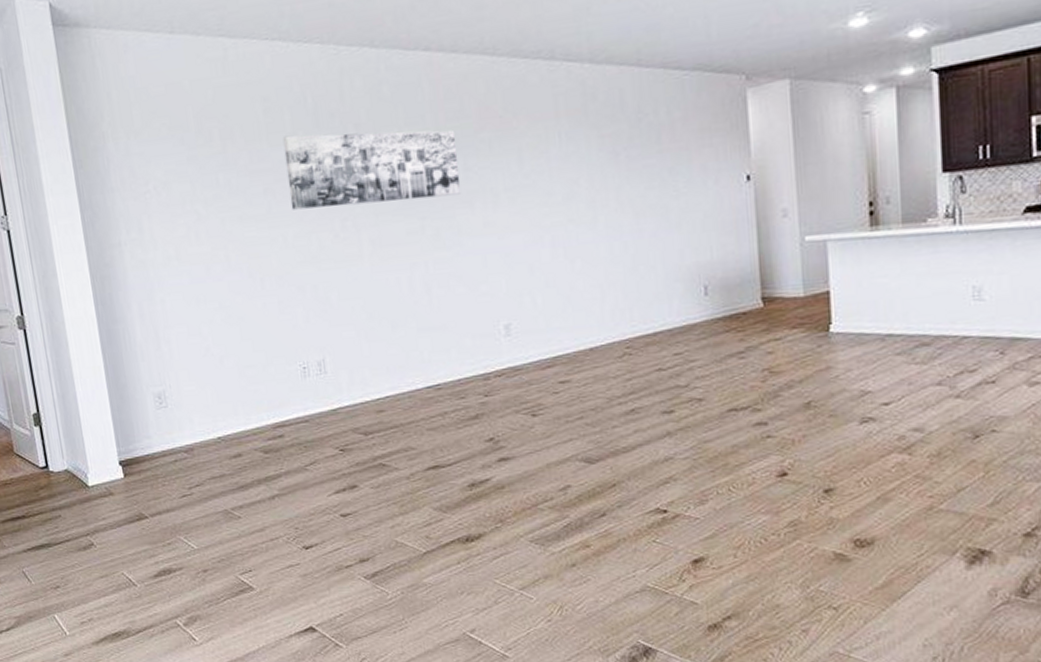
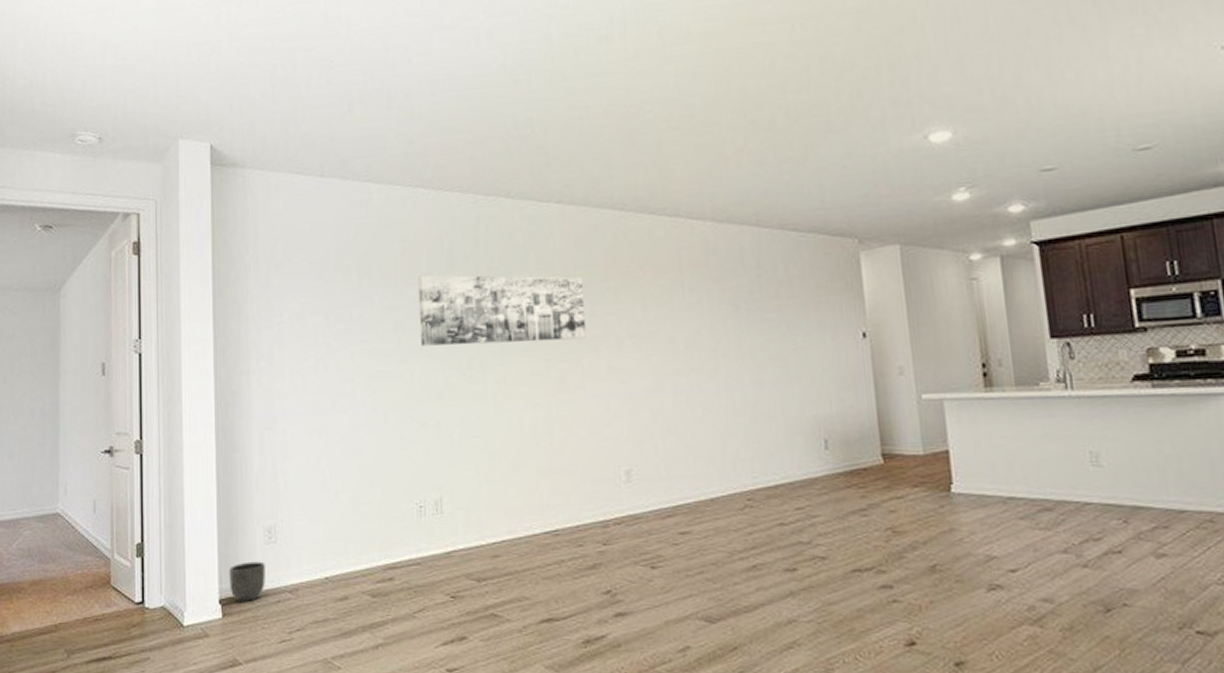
planter: none [125,425,161,464] -> present [229,561,265,603]

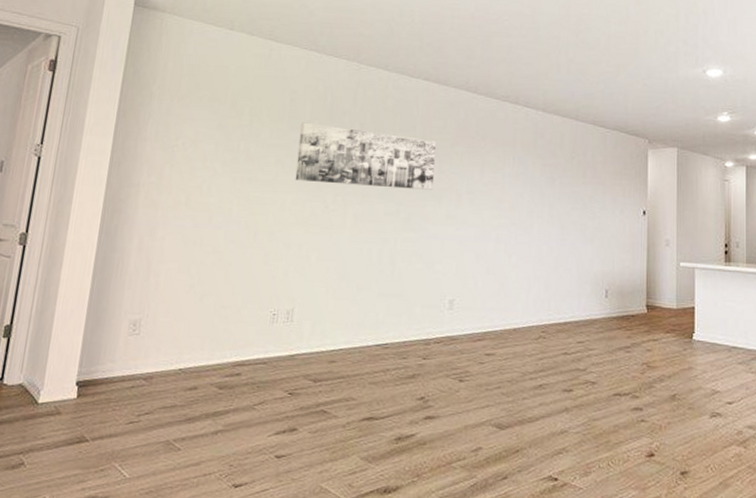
planter: present [229,561,265,603] -> none [88,349,126,386]

